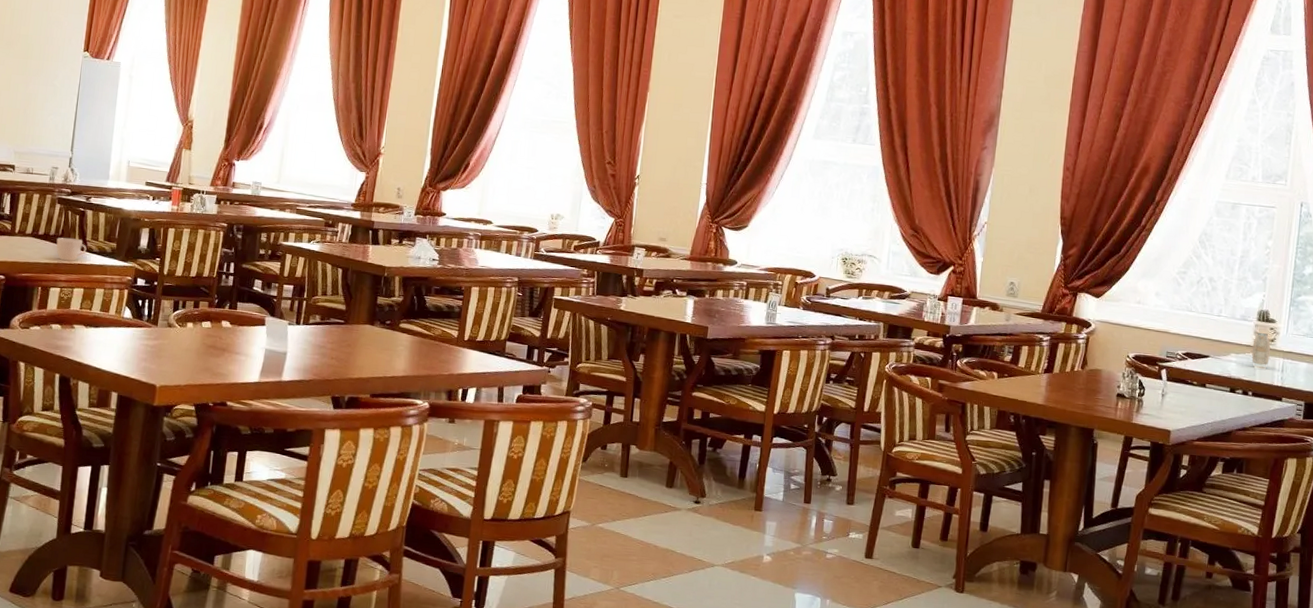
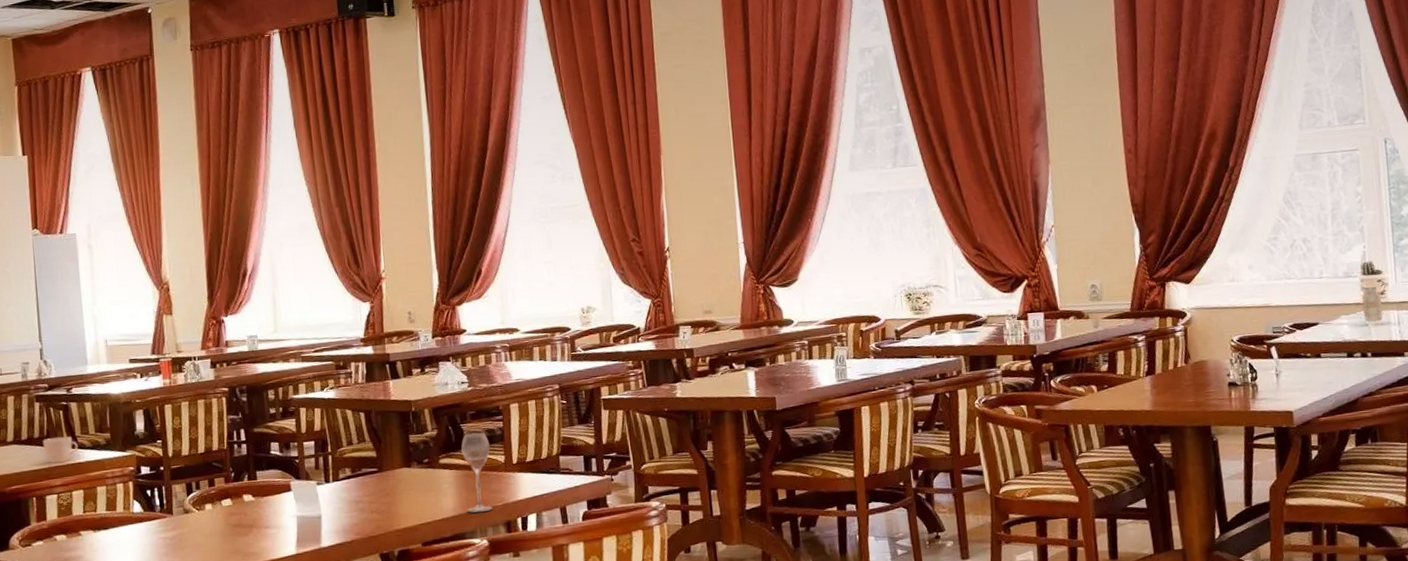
wineglass: none [416,305,448,378] -> present [461,432,493,513]

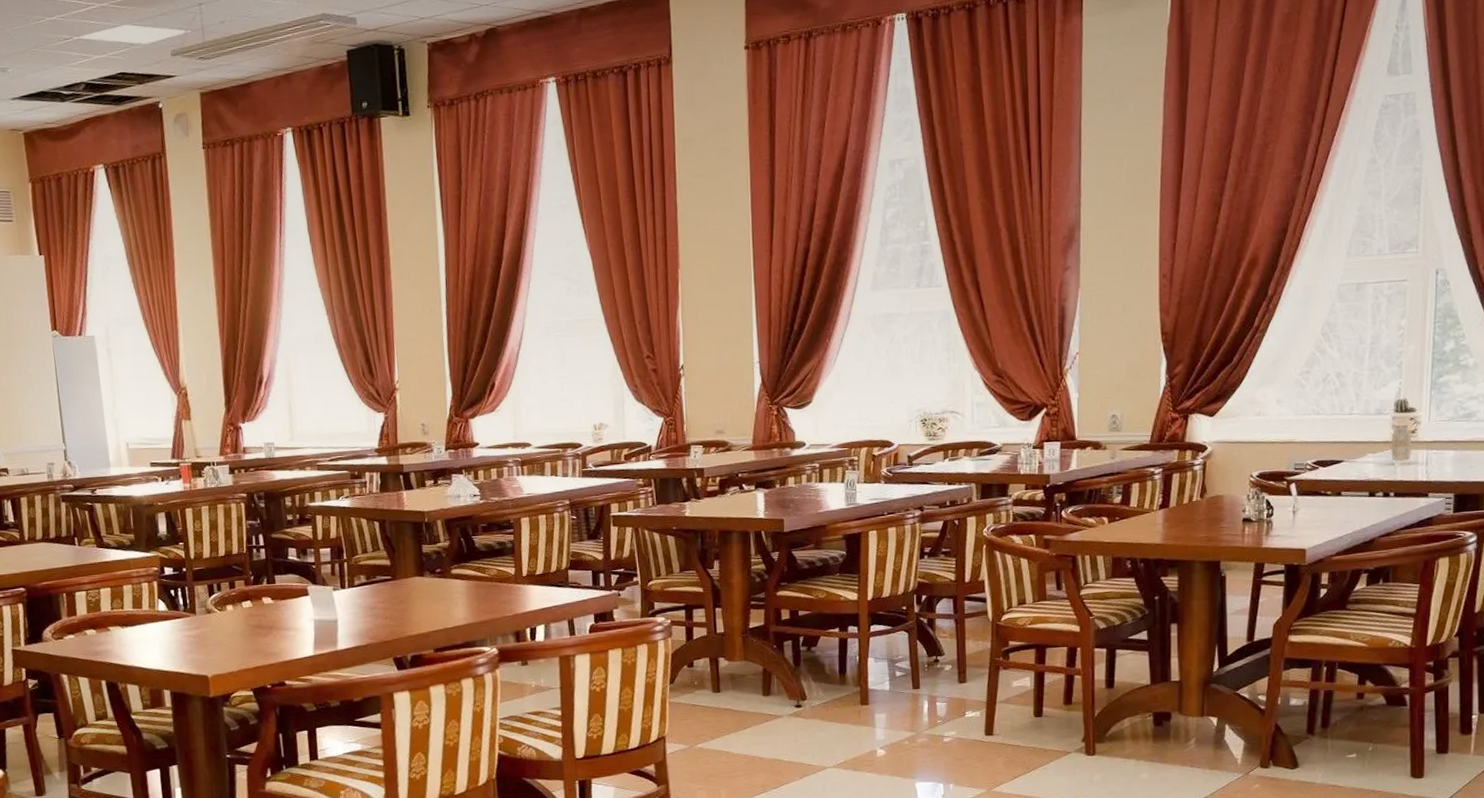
cup: present [42,436,78,464] -> none [70,536,104,562]
wineglass: present [461,432,493,513] -> none [472,544,503,623]

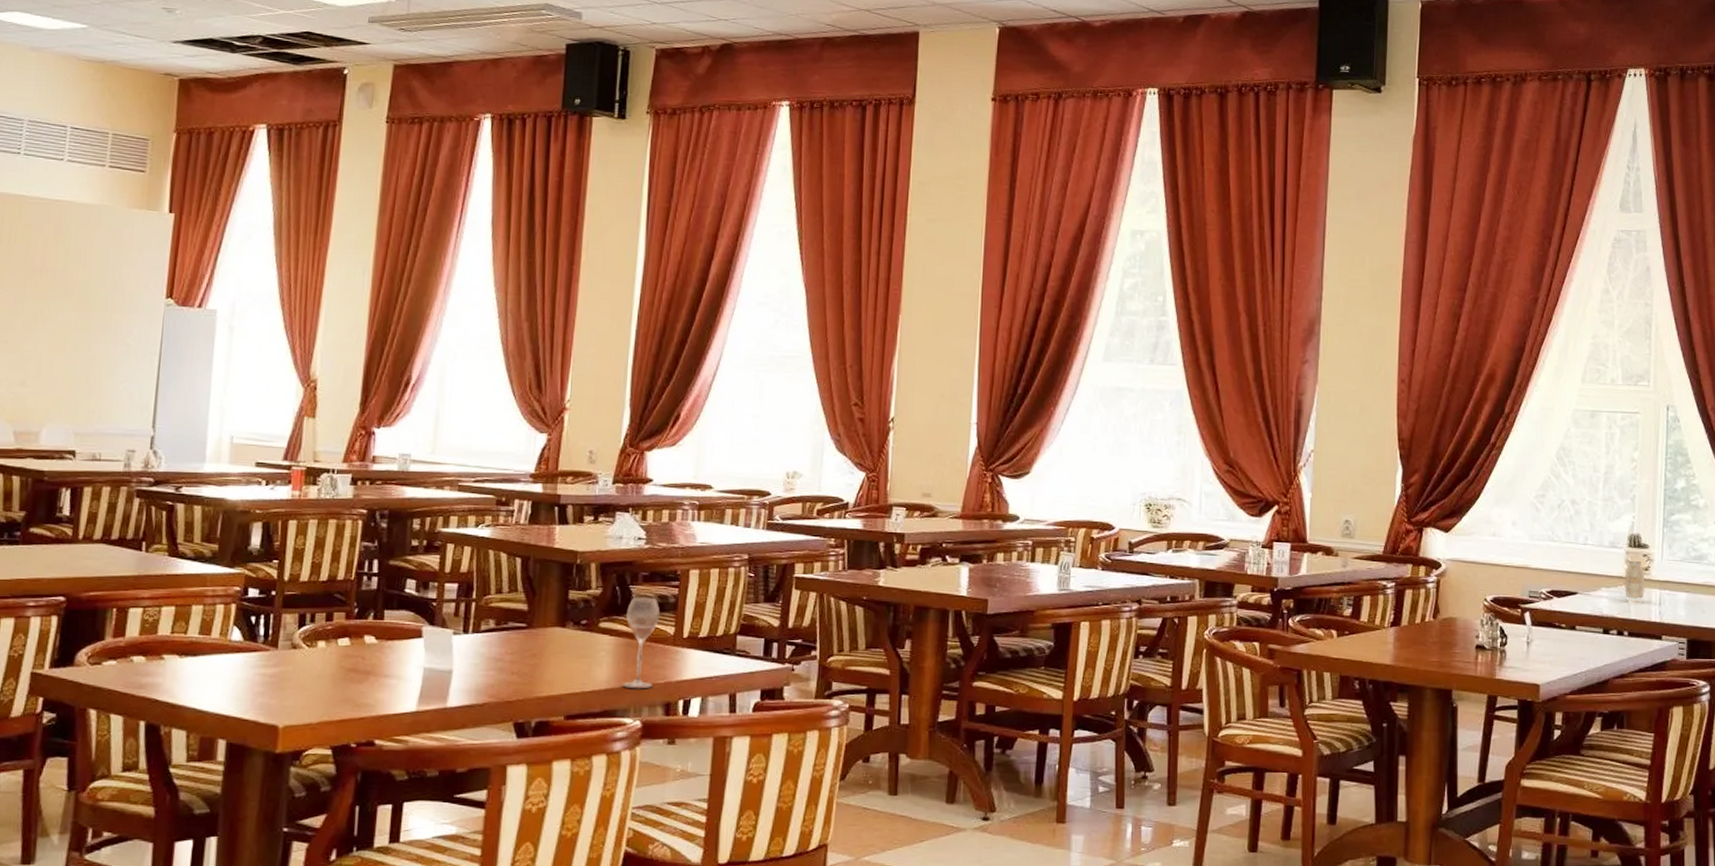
wineglass: none [472,544,503,623] -> present [623,597,661,689]

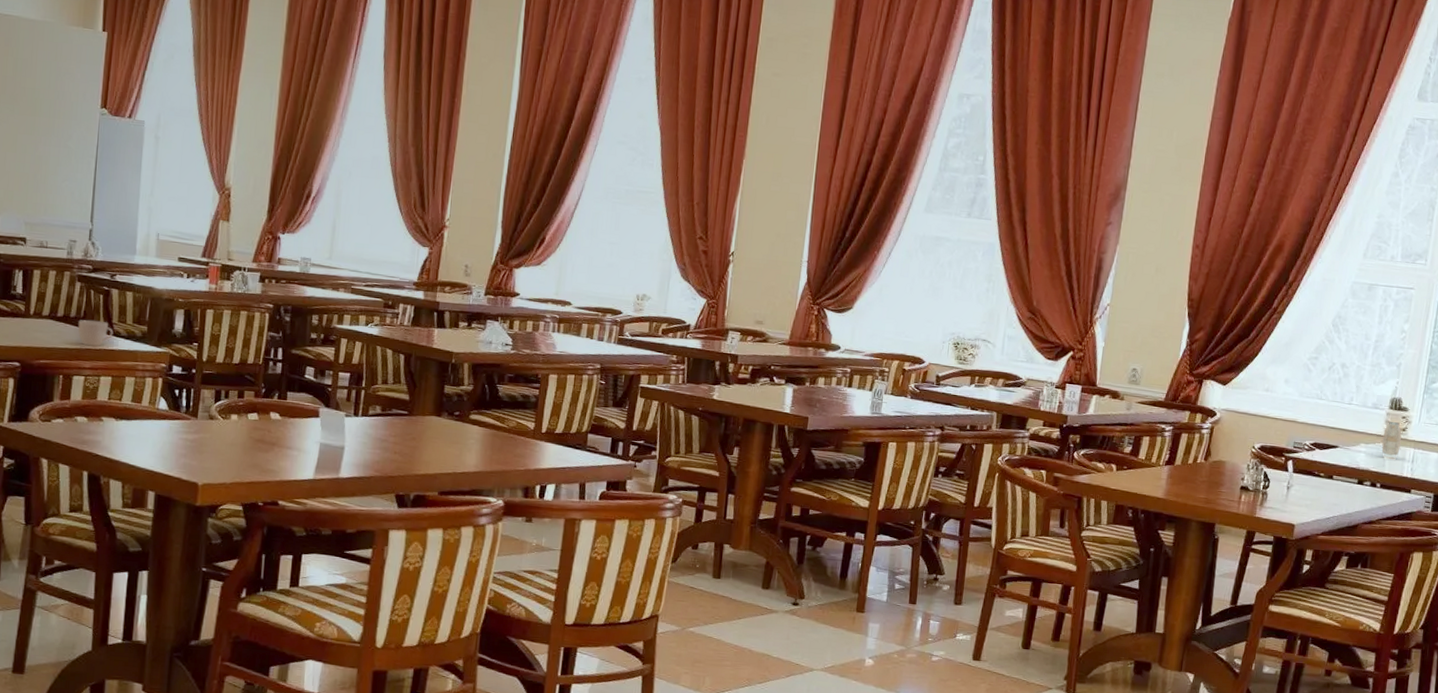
cup: none [135,541,178,572] -> present [78,319,114,347]
wineglass: present [623,597,661,689] -> none [489,394,523,474]

